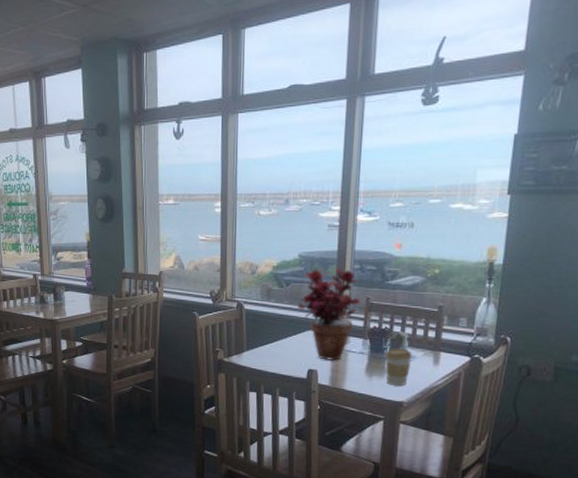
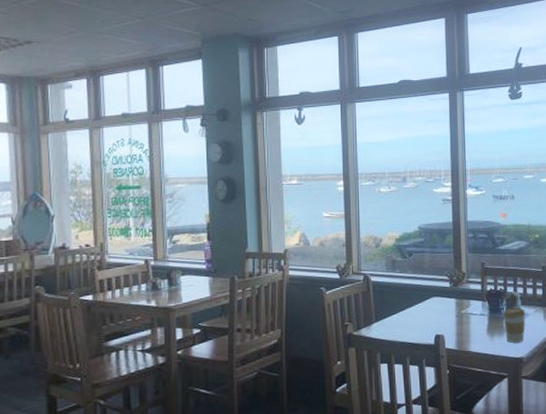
potted plant: present [296,268,360,362] -> none [420,237,476,325]

